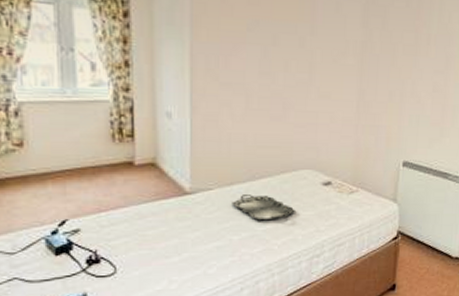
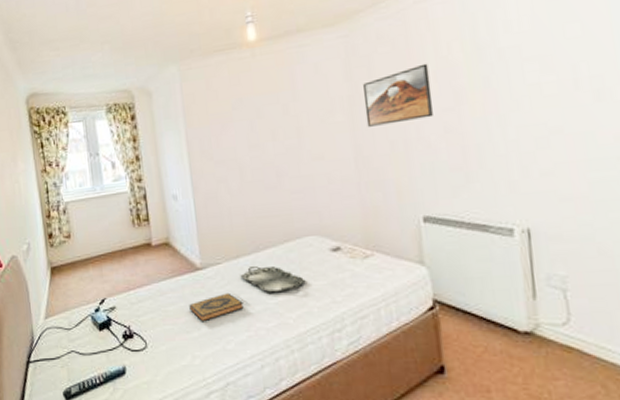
hardback book: none [172,219,231,247] -> present [189,292,244,322]
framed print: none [373,26,432,76] -> present [363,63,433,127]

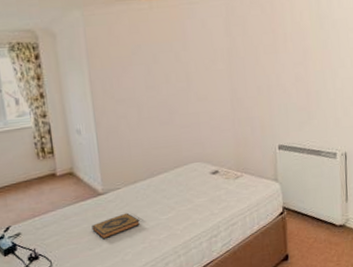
serving tray: present [240,266,306,293] -> none [137,189,191,211]
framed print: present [363,63,433,127] -> none [239,26,289,75]

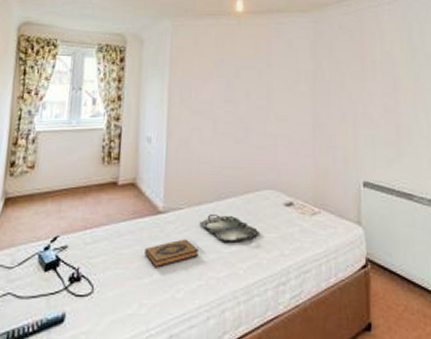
serving tray: none [137,189,191,211] -> present [199,215,259,242]

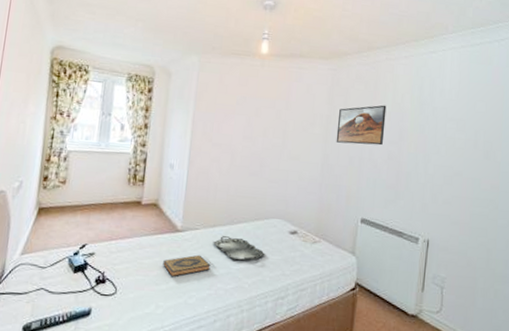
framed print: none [324,54,377,99] -> present [336,105,387,146]

